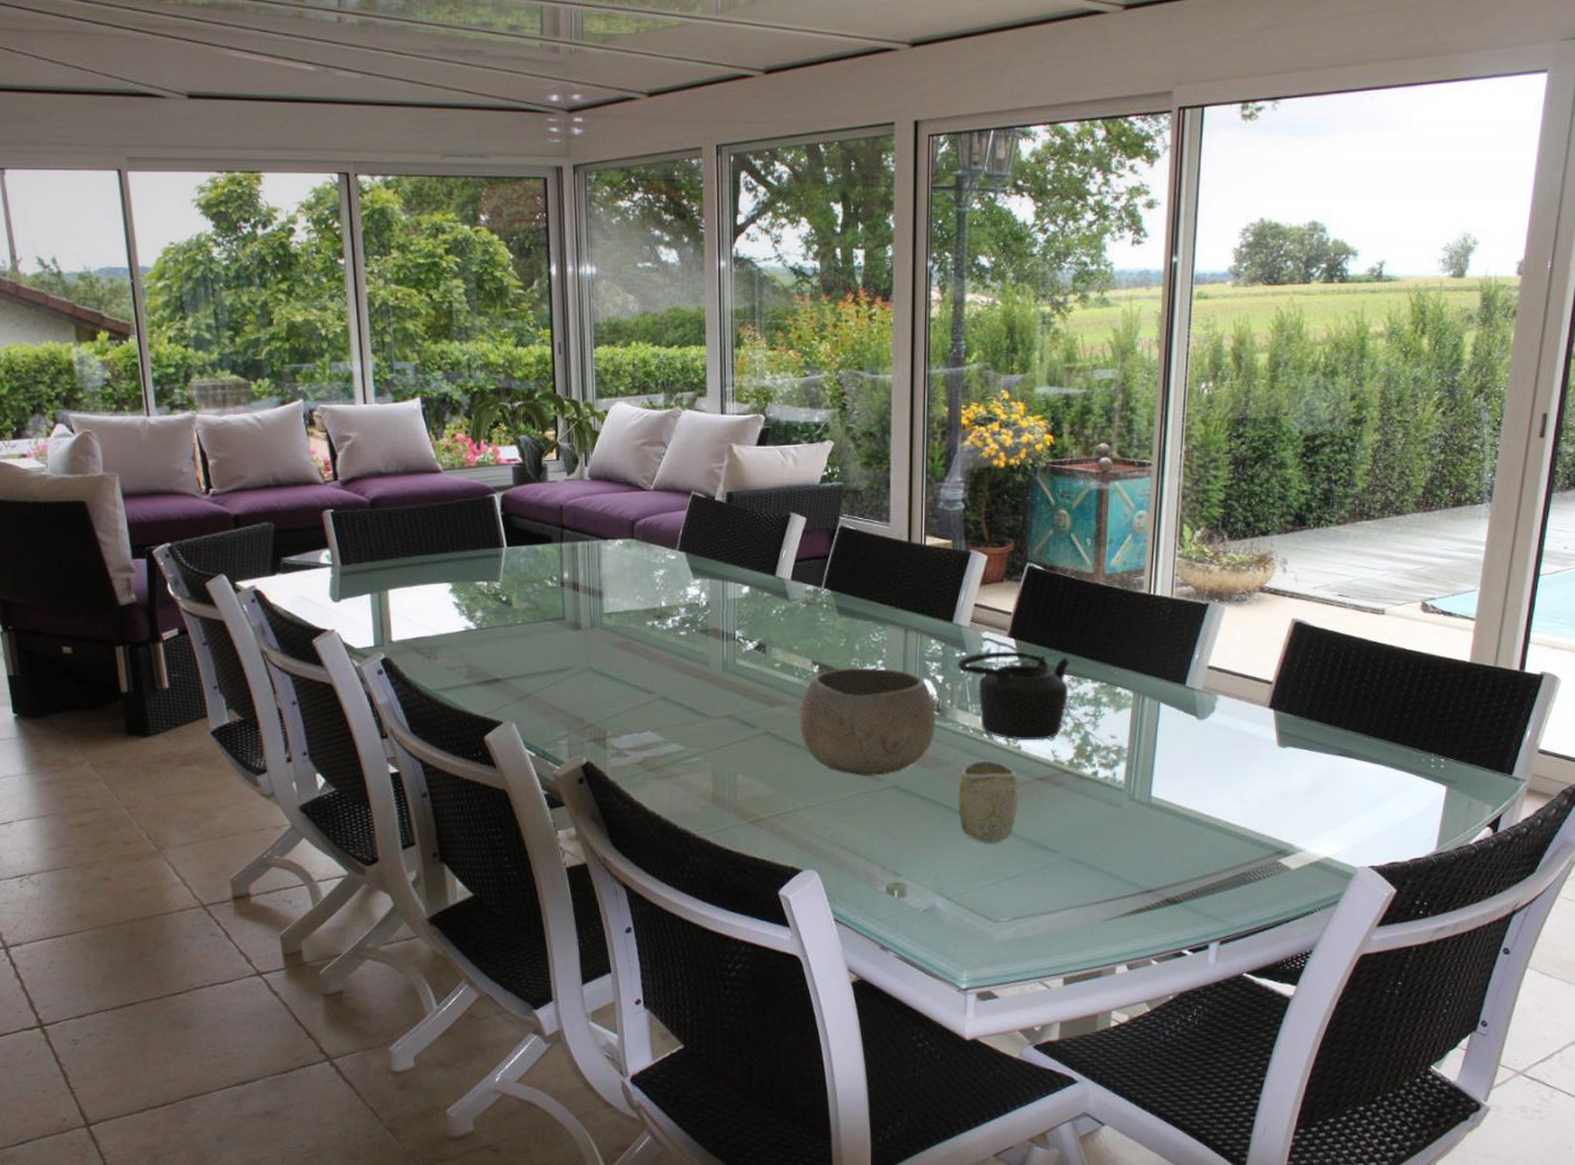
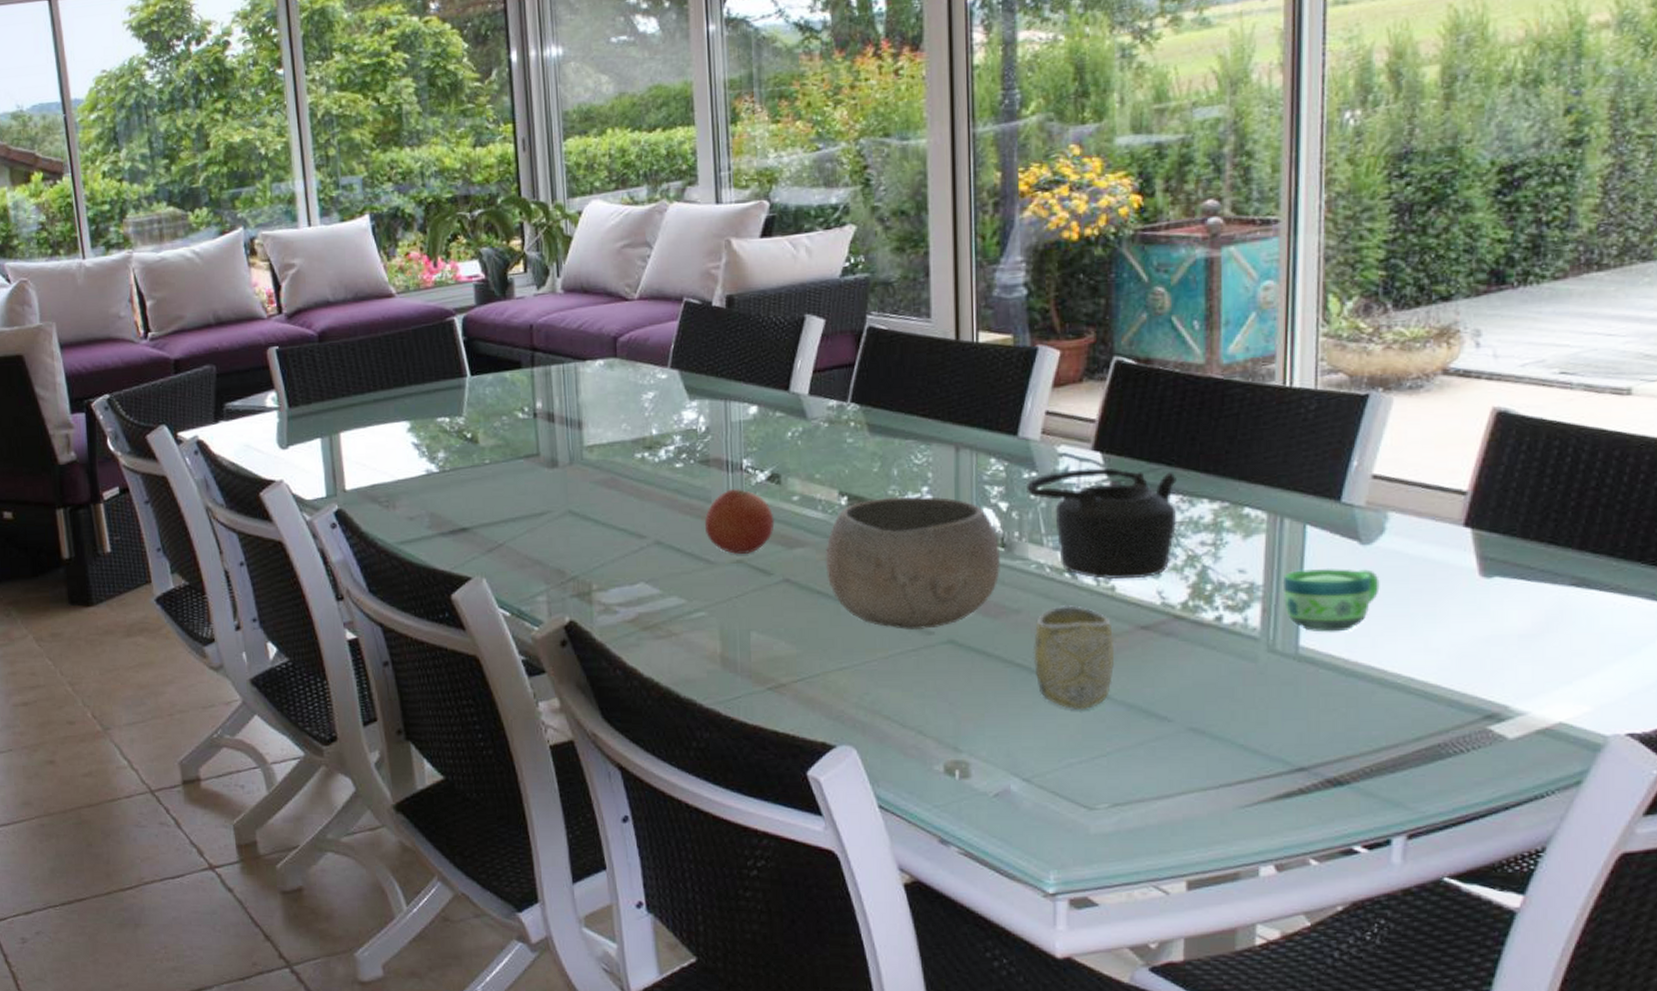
fruit: none [702,655,760,710] -> present [704,489,775,554]
cup: none [1141,736,1210,786] -> present [1282,568,1380,633]

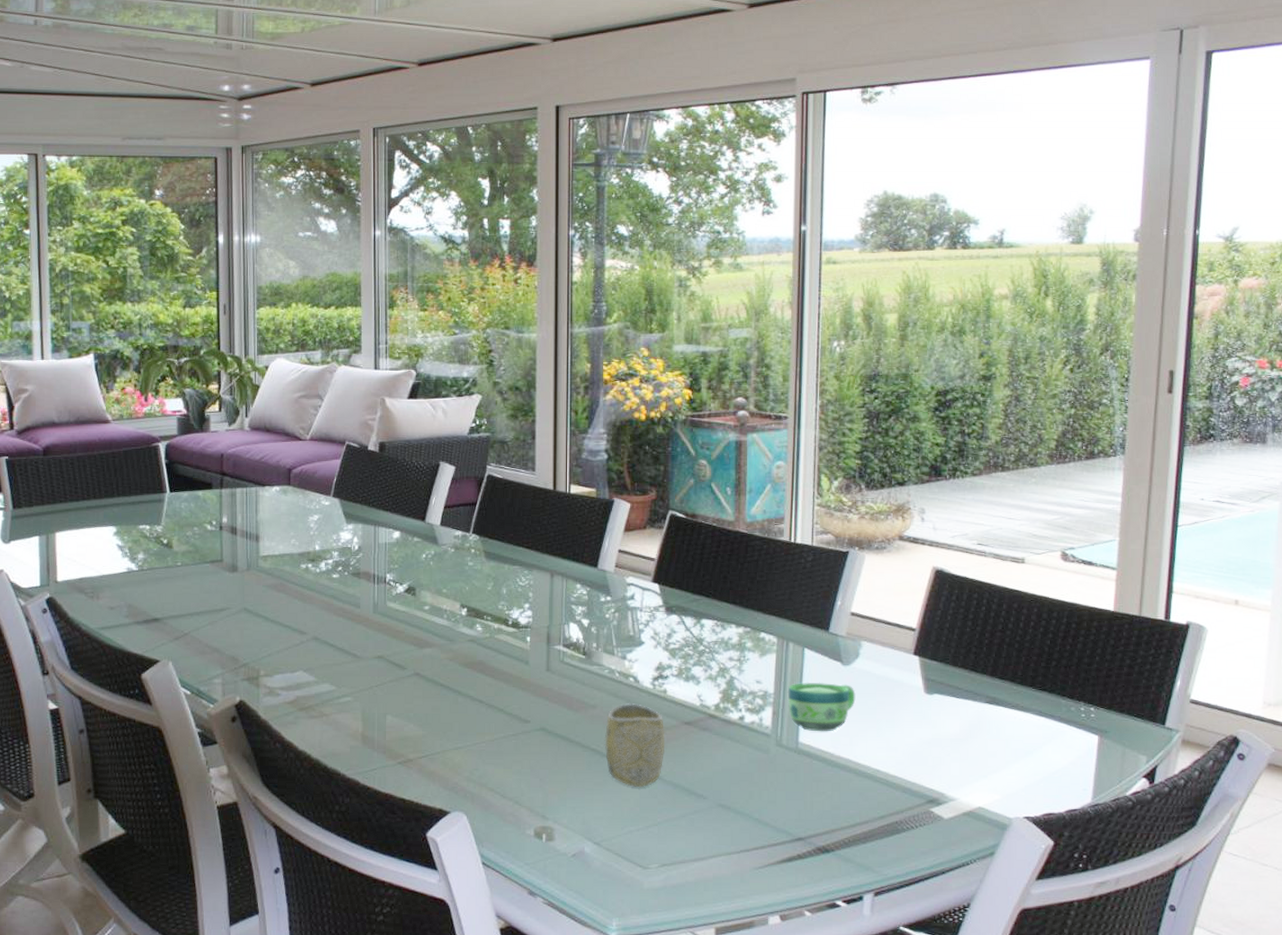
fruit: present [704,489,775,554] -> none [353,598,409,651]
bowl: present [826,496,1002,631] -> none [448,611,583,719]
teapot: present [1026,467,1177,580] -> none [603,596,713,685]

